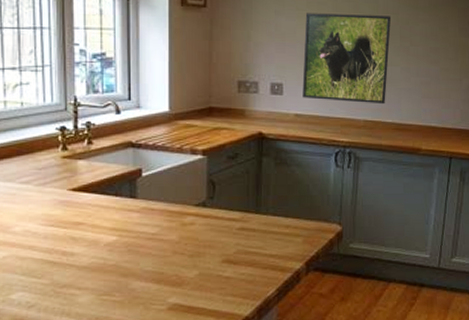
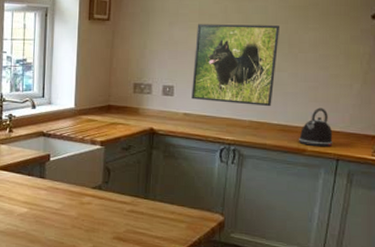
kettle: none [413,104,446,145] -> present [299,107,333,148]

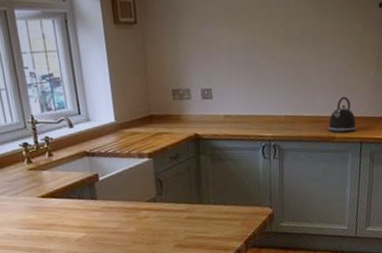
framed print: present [191,24,281,107] -> none [226,19,303,101]

